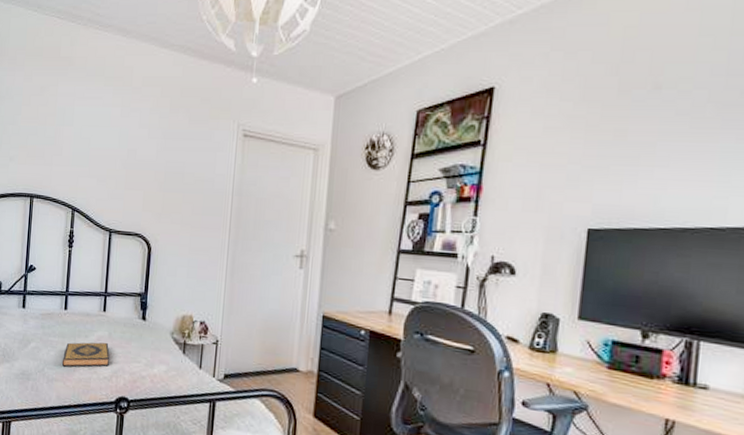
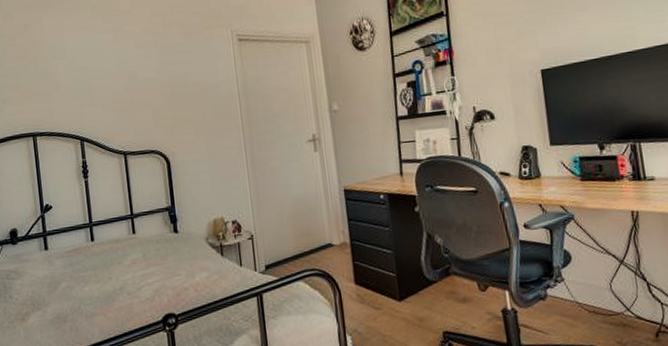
hardback book: present [61,342,110,367] -> none [98,263,149,299]

